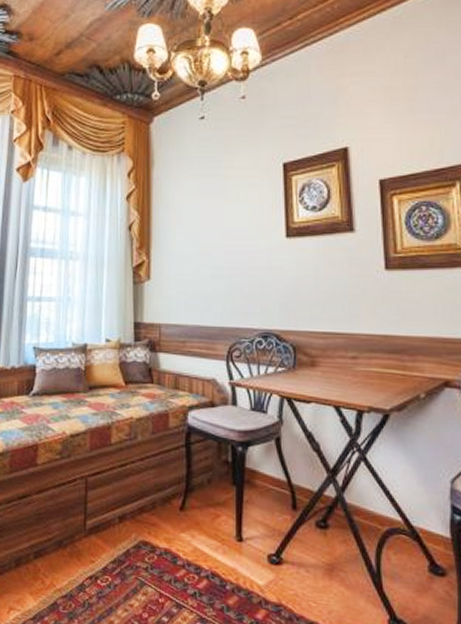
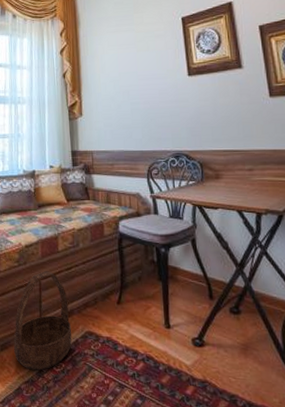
basket: none [50,466,123,584] -> present [13,271,72,371]

